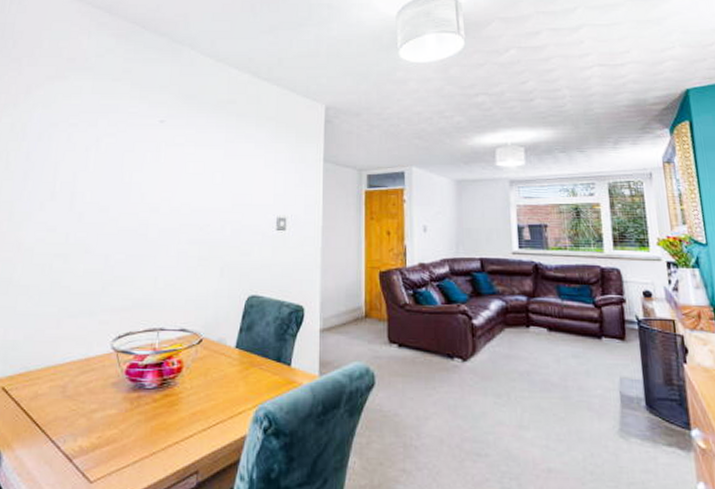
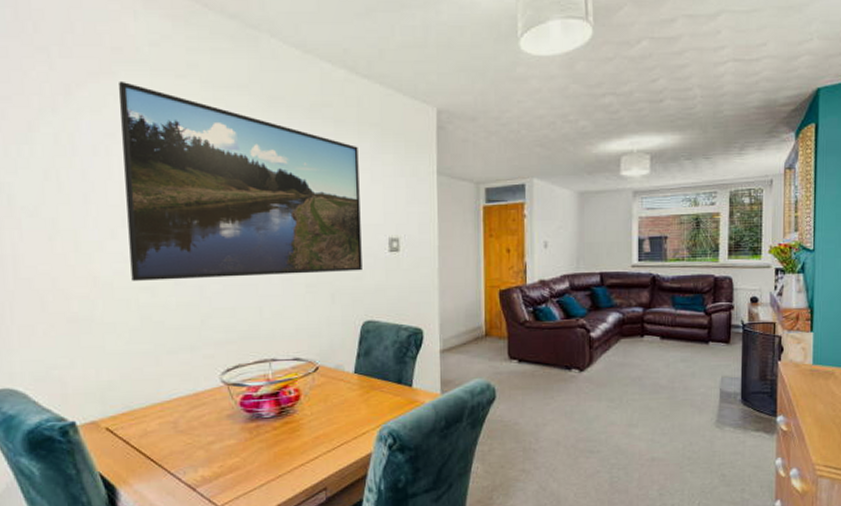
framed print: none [49,83,255,249] -> present [119,80,362,281]

